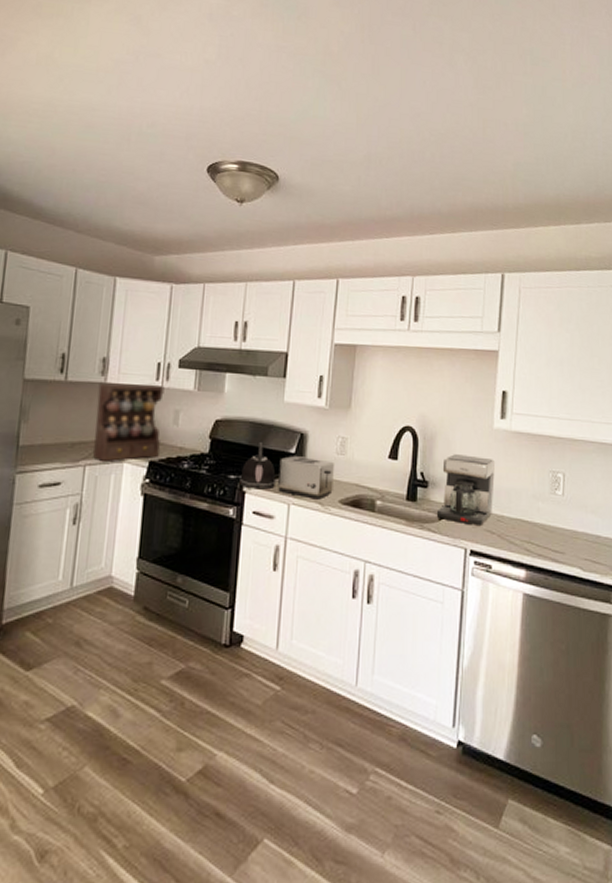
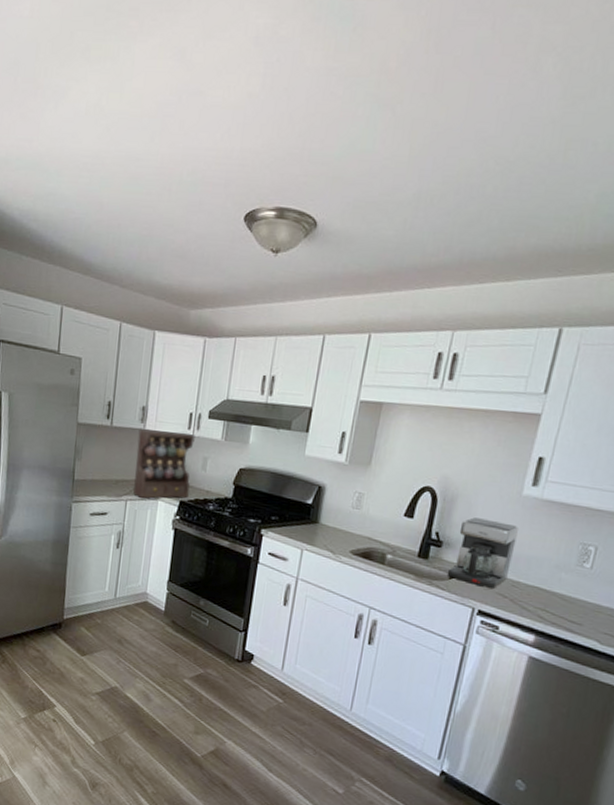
kettle: present [239,442,276,490] -> none [258,491,292,535]
toaster: present [278,455,334,500] -> none [293,505,349,548]

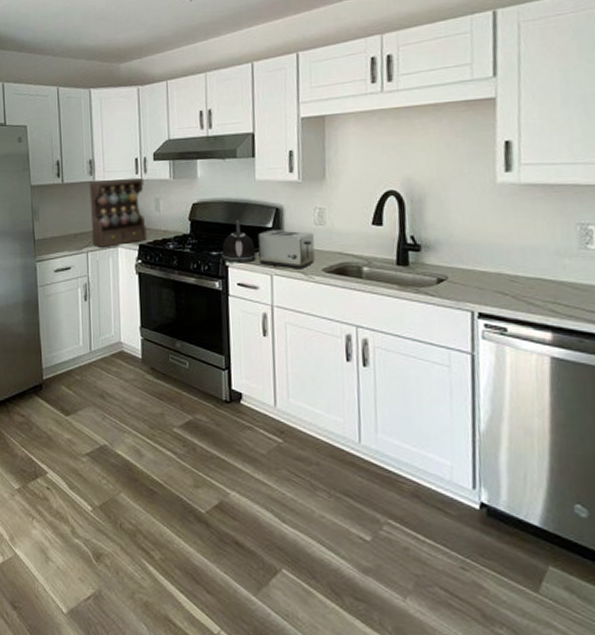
kettle: none [258,491,292,535] -> present [221,220,256,263]
toaster: none [293,505,349,548] -> present [258,229,315,270]
coffee maker: present [447,517,520,590] -> none [433,214,503,288]

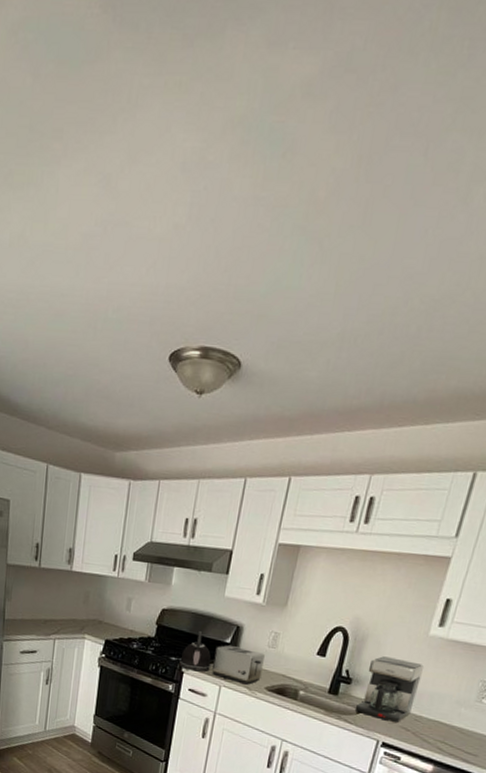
spice rack: present [89,177,147,247] -> none [61,570,120,638]
coffee maker: none [433,214,503,288] -> present [354,656,425,723]

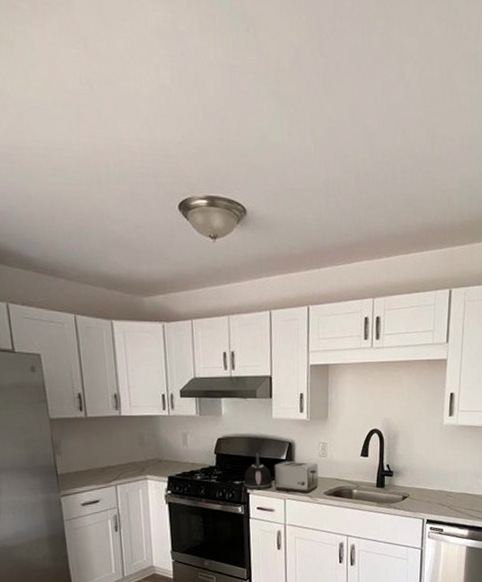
coffee maker: present [354,656,425,723] -> none [400,447,446,502]

